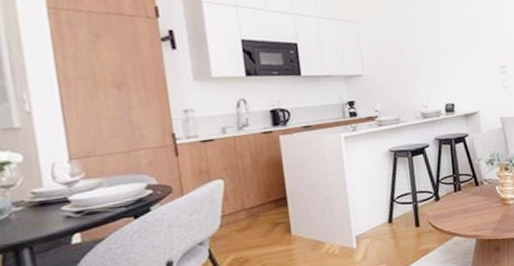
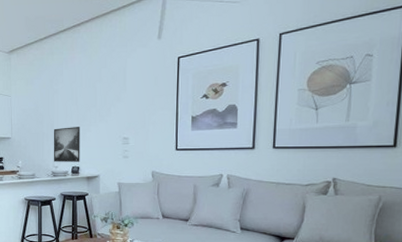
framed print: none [417,56,455,101] -> present [53,127,81,162]

